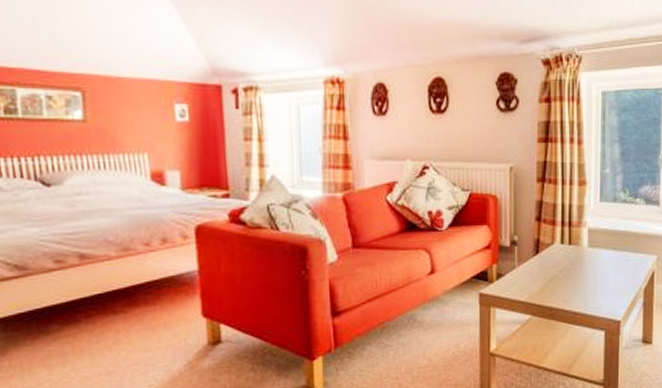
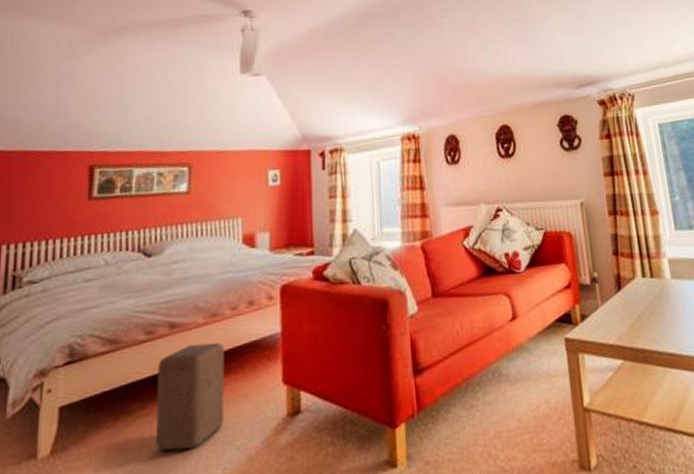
stool: none [72,275,146,368] -> present [155,342,225,451]

